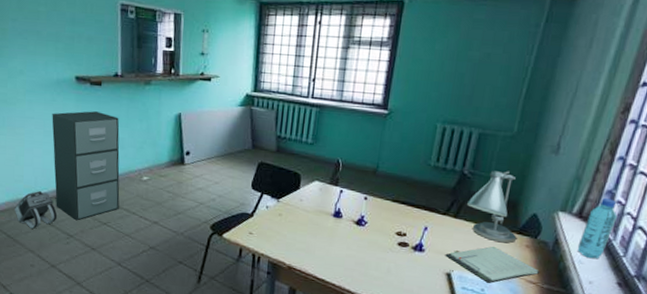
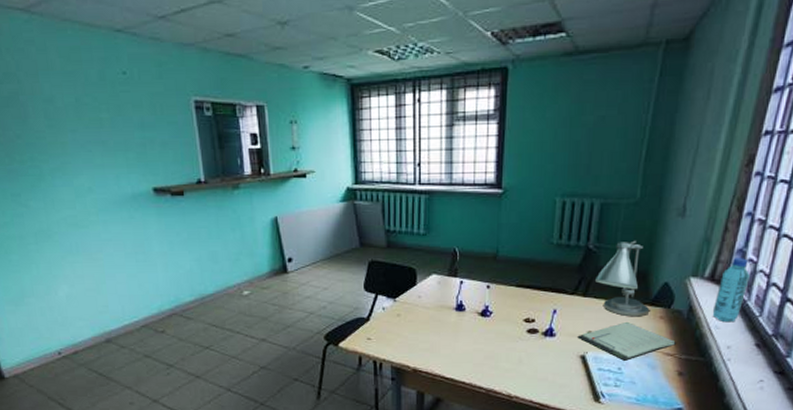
backpack: present [15,191,58,229] -> none [103,321,153,363]
filing cabinet: present [52,111,120,221] -> none [131,225,221,348]

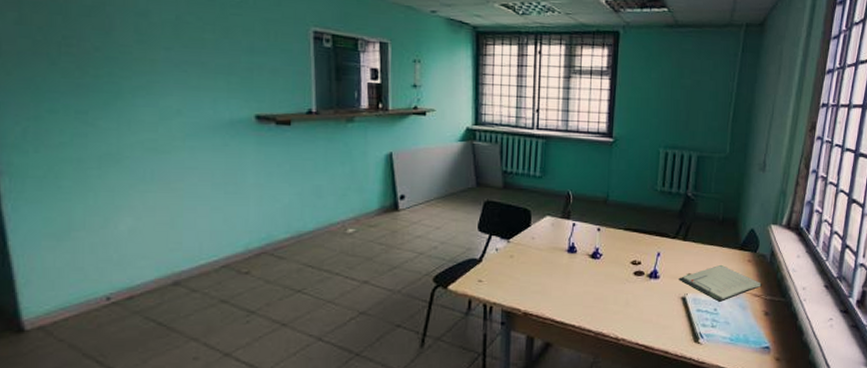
desk lamp: present [594,240,650,317] -> none [693,190,740,260]
water bottle: present [712,258,750,323] -> none [790,209,817,266]

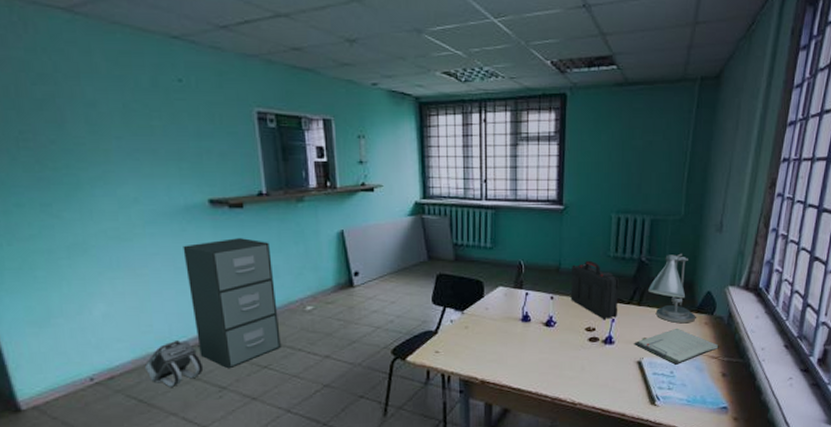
backpack: none [169,260,233,310] -> present [145,341,204,387]
filing cabinet: none [223,155,318,292] -> present [183,238,281,369]
briefcase: none [617,193,666,253] -> present [571,260,620,319]
desk lamp: none [693,190,740,260] -> present [647,253,696,324]

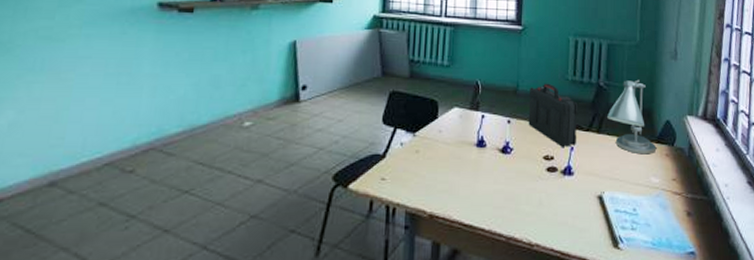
backpack: present [145,341,204,387] -> none [43,157,114,214]
filing cabinet: present [183,238,281,369] -> none [112,44,215,193]
clipboard: present [634,329,719,365] -> none [594,160,682,201]

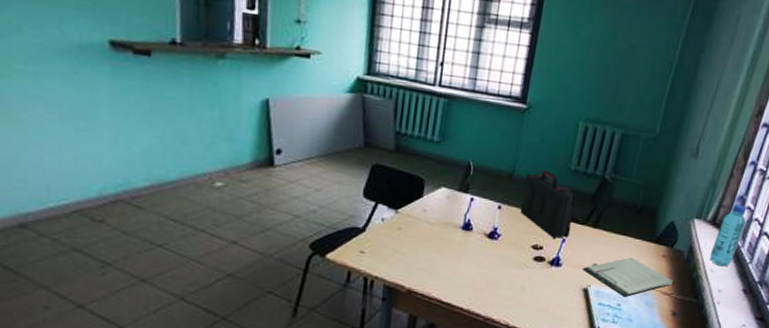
clipboard: none [594,160,682,201] -> present [583,258,674,297]
desk lamp: present [606,79,657,155] -> none [606,175,656,254]
water bottle: none [708,99,735,160] -> present [709,204,747,267]

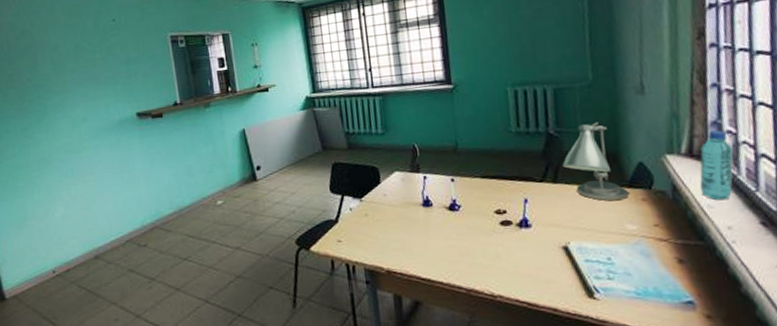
briefcase: present [520,170,577,238] -> none [470,138,531,200]
clipboard: present [583,258,674,297] -> none [555,207,667,250]
desk lamp: none [606,175,656,254] -> present [561,122,630,201]

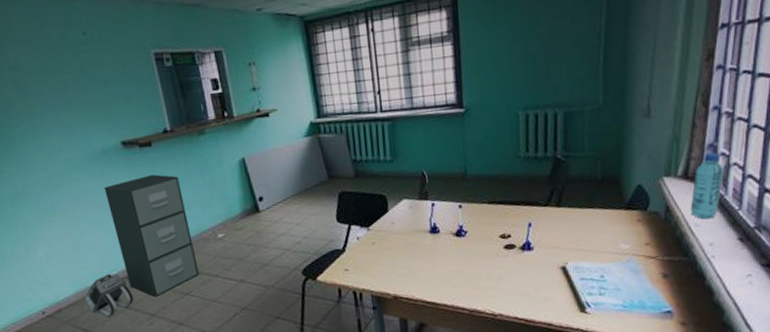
backpack: none [92,236,136,278] -> present [85,274,134,317]
filing cabinet: none [118,143,198,261] -> present [104,174,199,298]
desk lamp: present [561,122,630,201] -> none [566,145,626,223]

